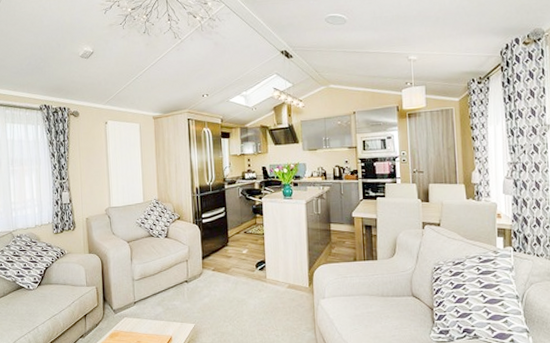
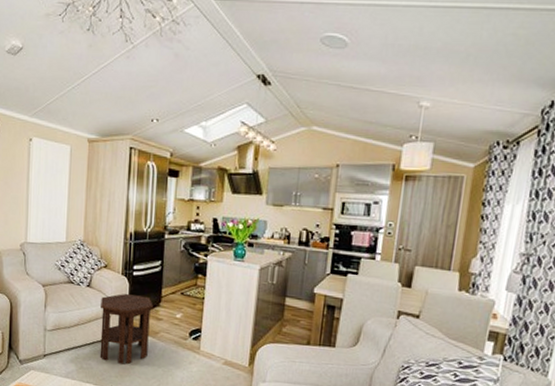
side table: none [178,238,223,301] -> present [99,293,154,365]

